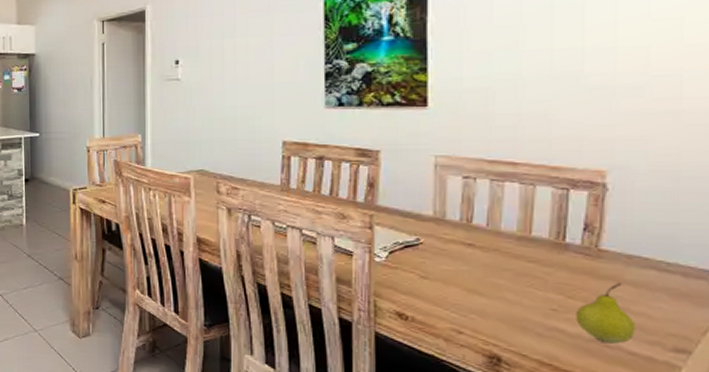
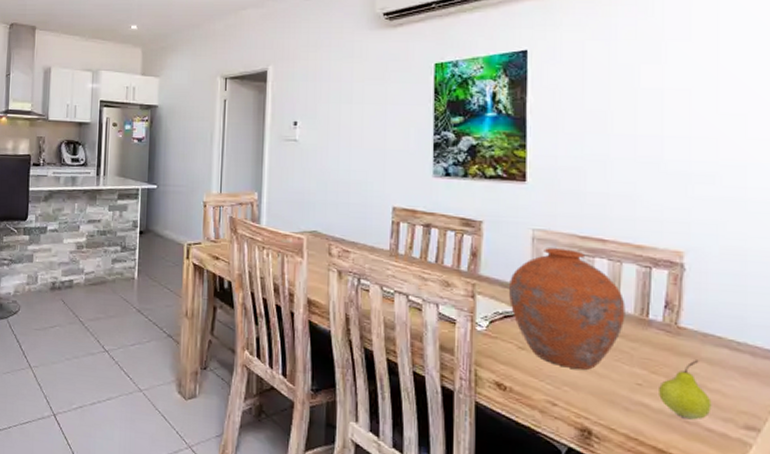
vase: none [409,174,539,297] -> present [508,248,625,370]

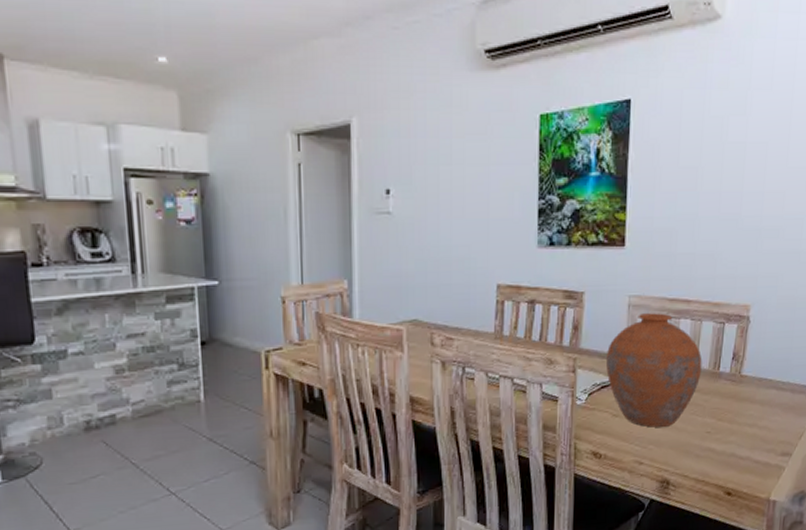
fruit: present [659,360,712,420] -> none [722,403,760,456]

